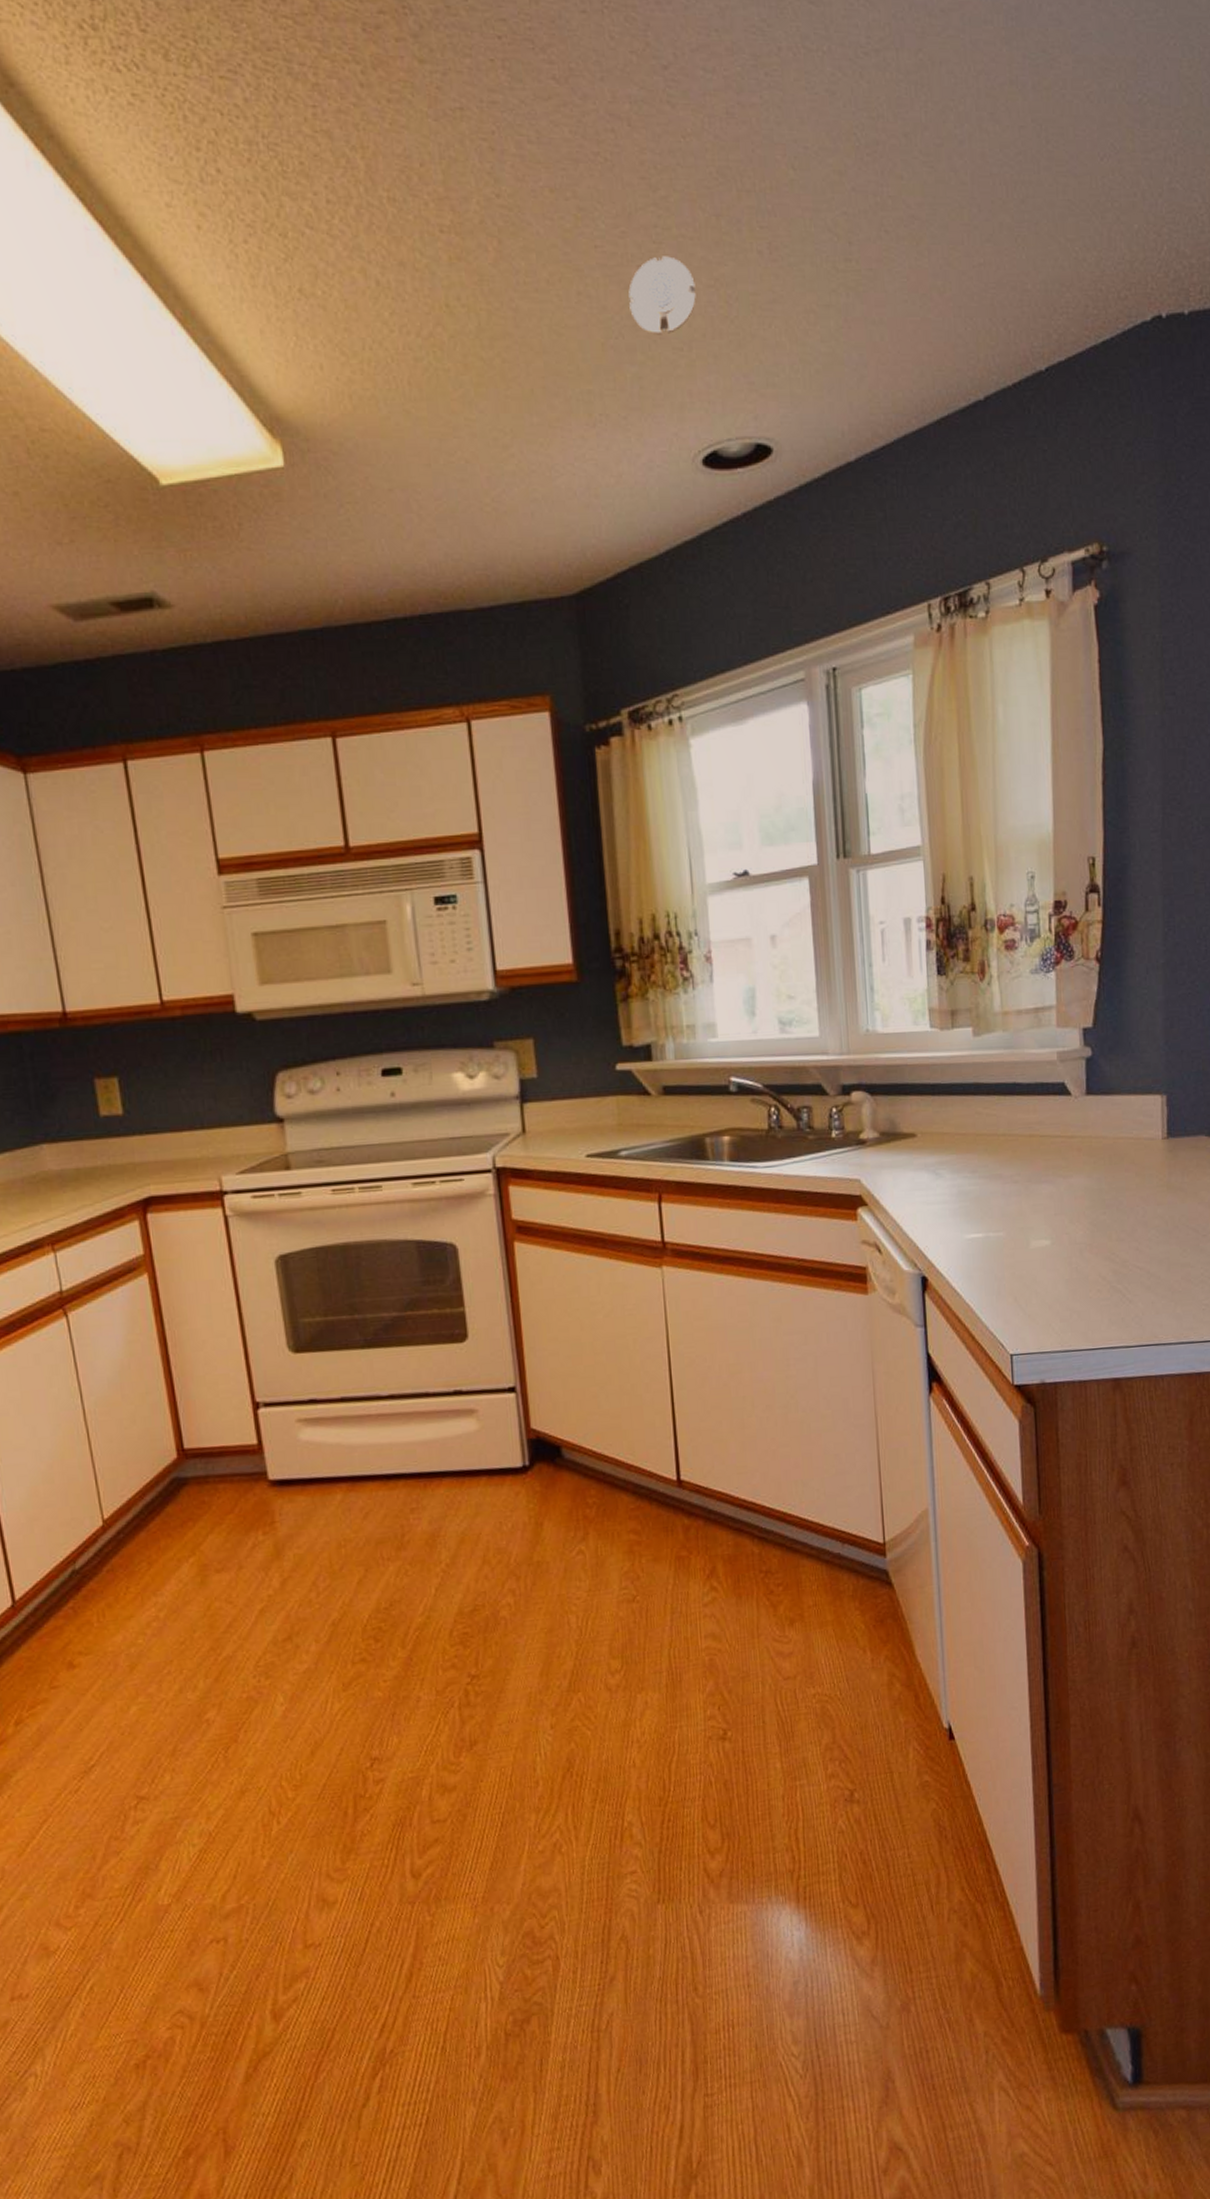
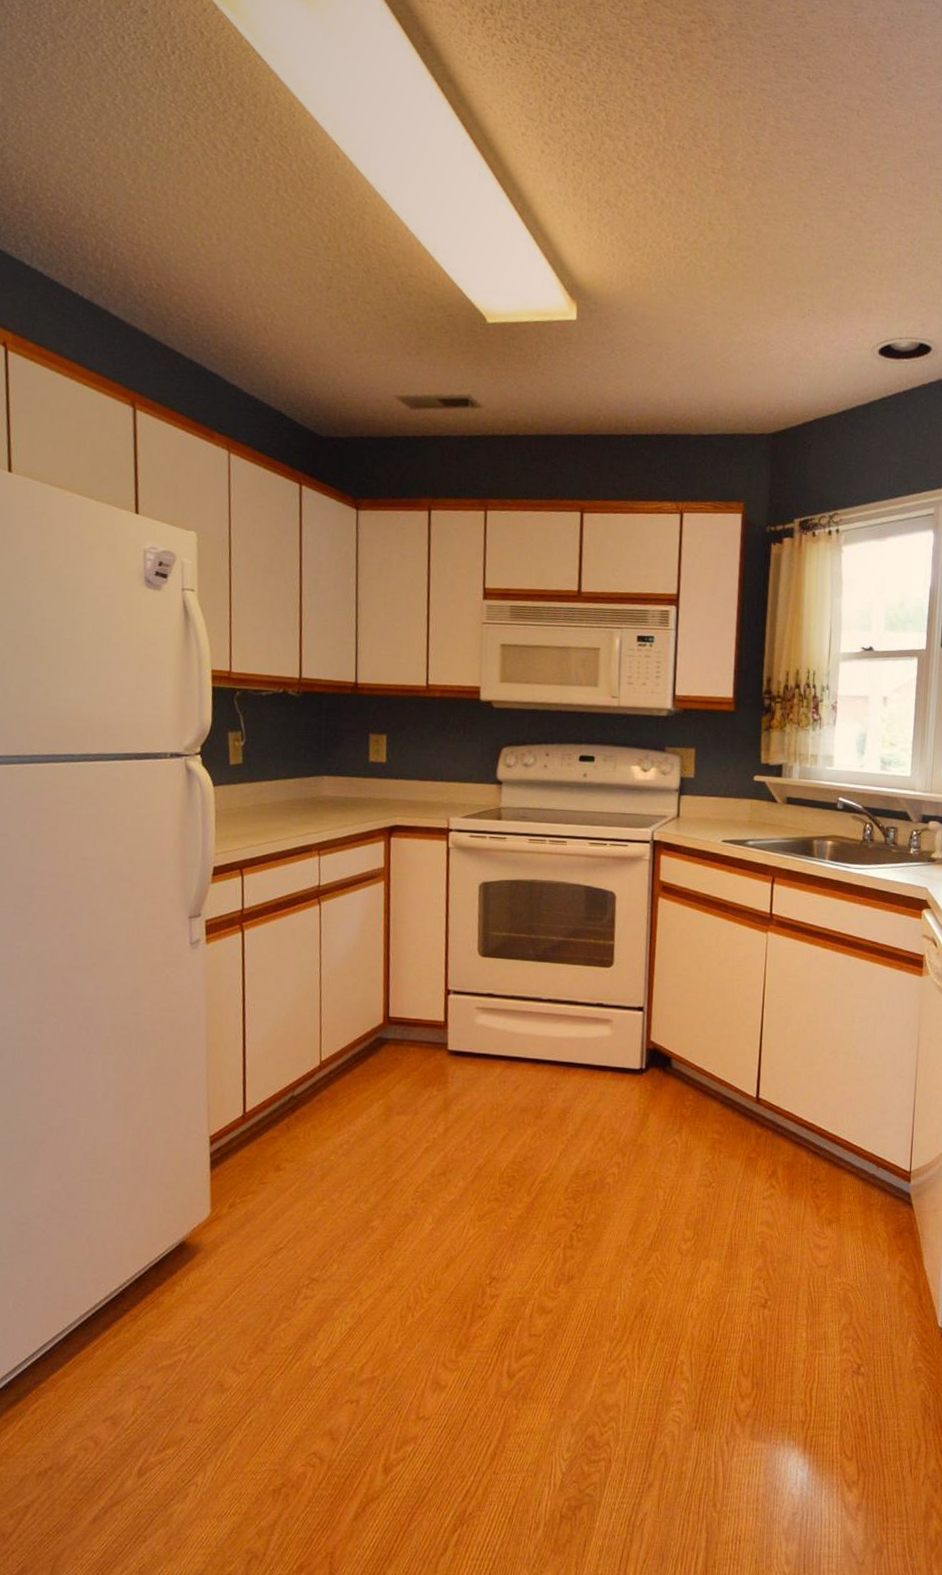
smoke detector: present [628,256,696,335] -> none [841,206,891,260]

